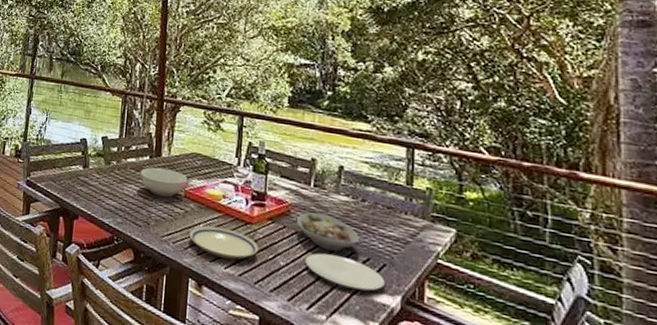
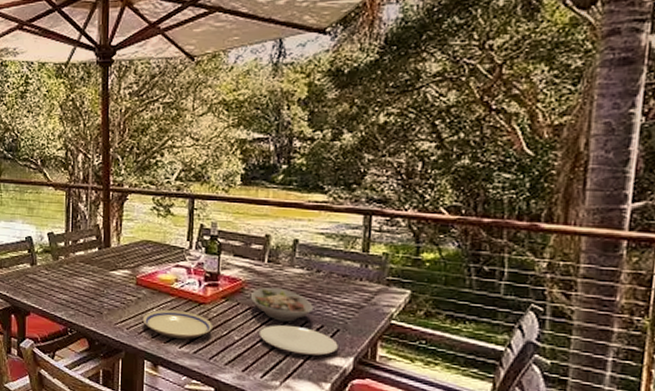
bowl: present [140,167,188,198] -> none [90,258,139,287]

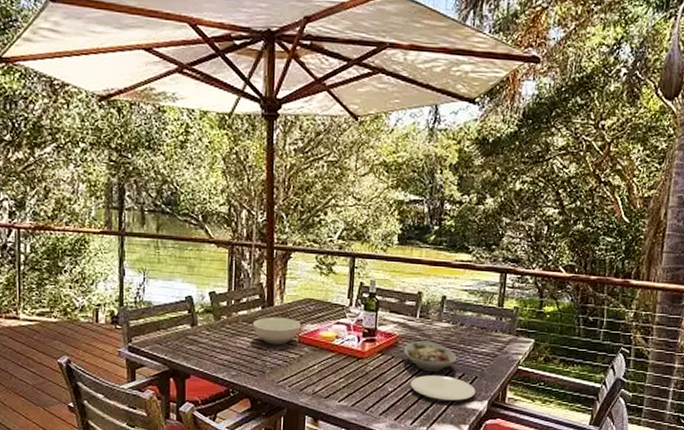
bowl: none [90,258,139,287] -> present [253,317,301,345]
plate: present [143,309,212,339] -> none [305,365,369,393]

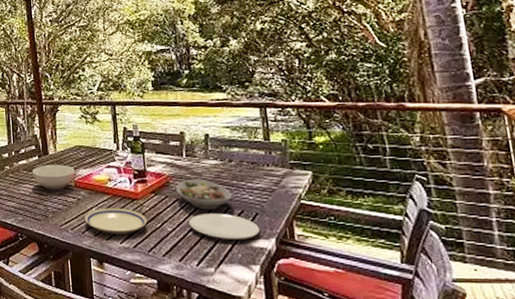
plate: none [305,365,369,393] -> present [85,207,147,234]

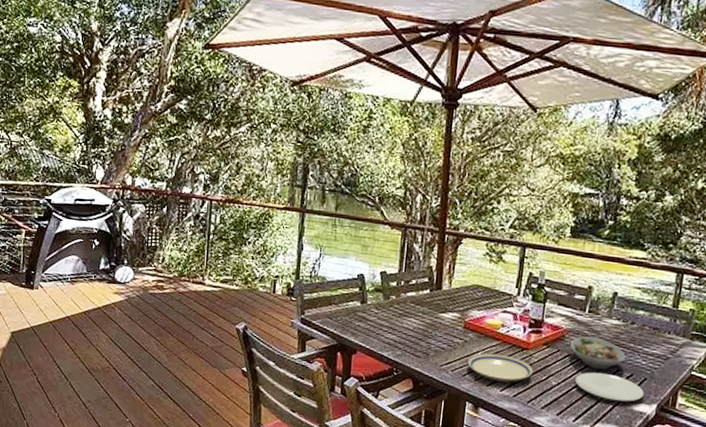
bowl: present [33,164,75,190] -> none [420,300,468,329]

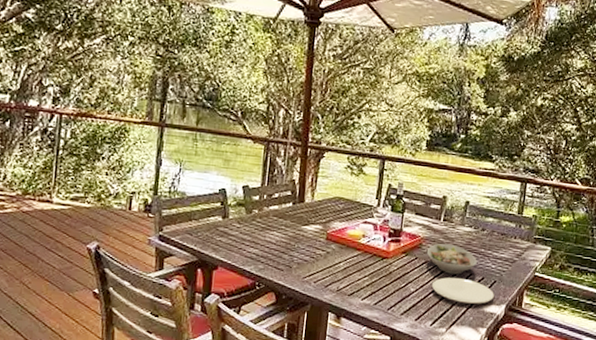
plate: present [468,353,533,383] -> none [330,263,393,292]

